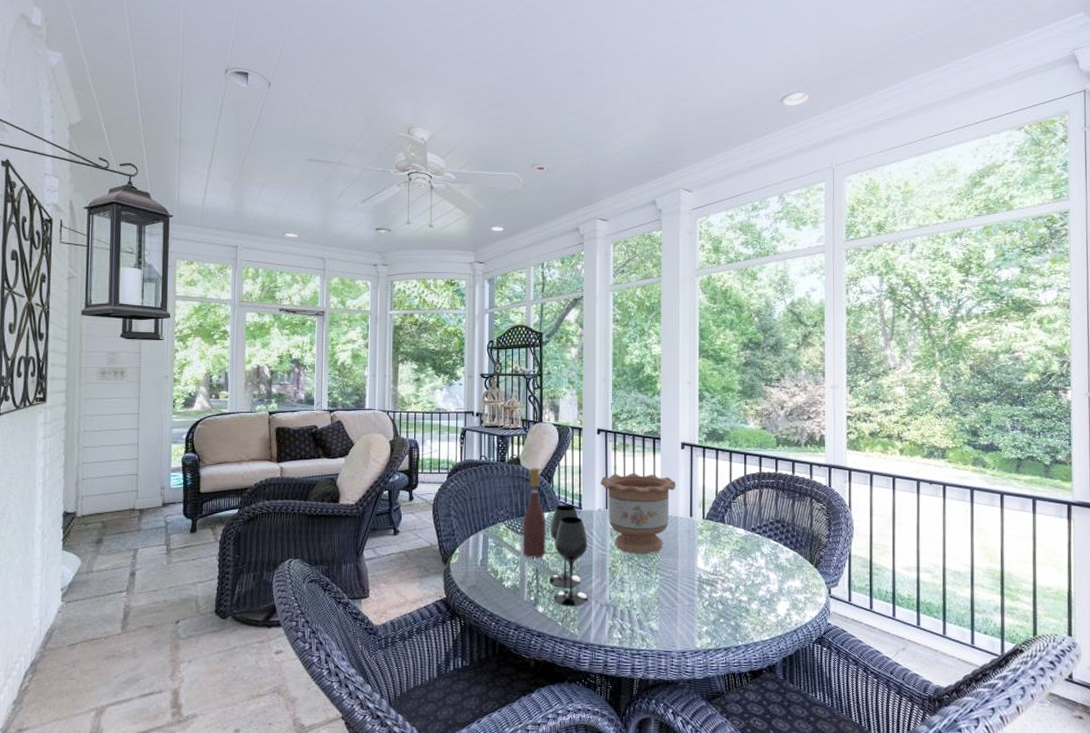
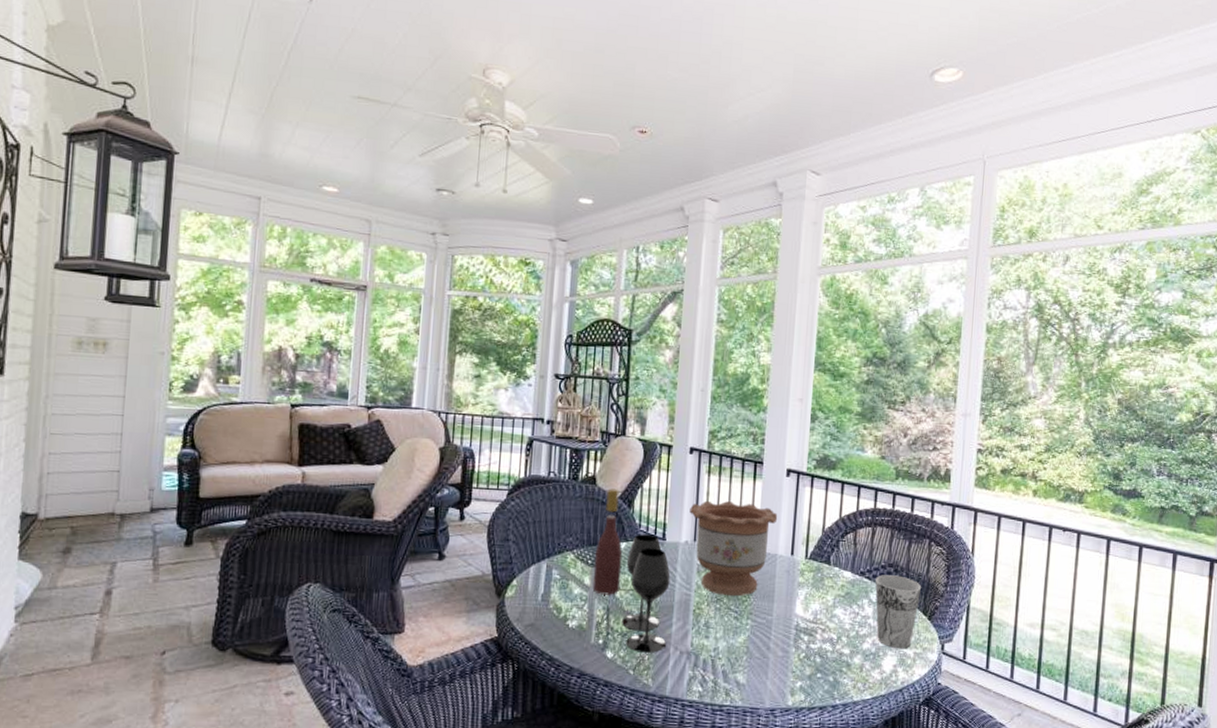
cup: none [766,530,807,595] -> present [875,575,922,649]

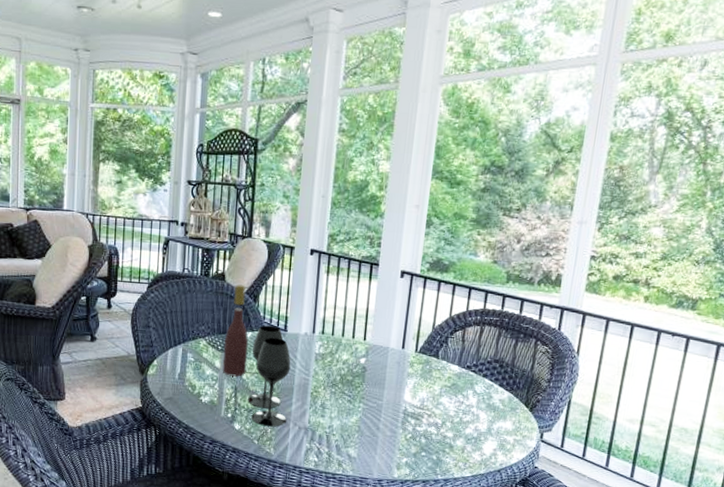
flower pot: present [689,501,778,597] -> none [309,298,391,383]
cup: present [875,575,922,649] -> none [479,369,526,436]

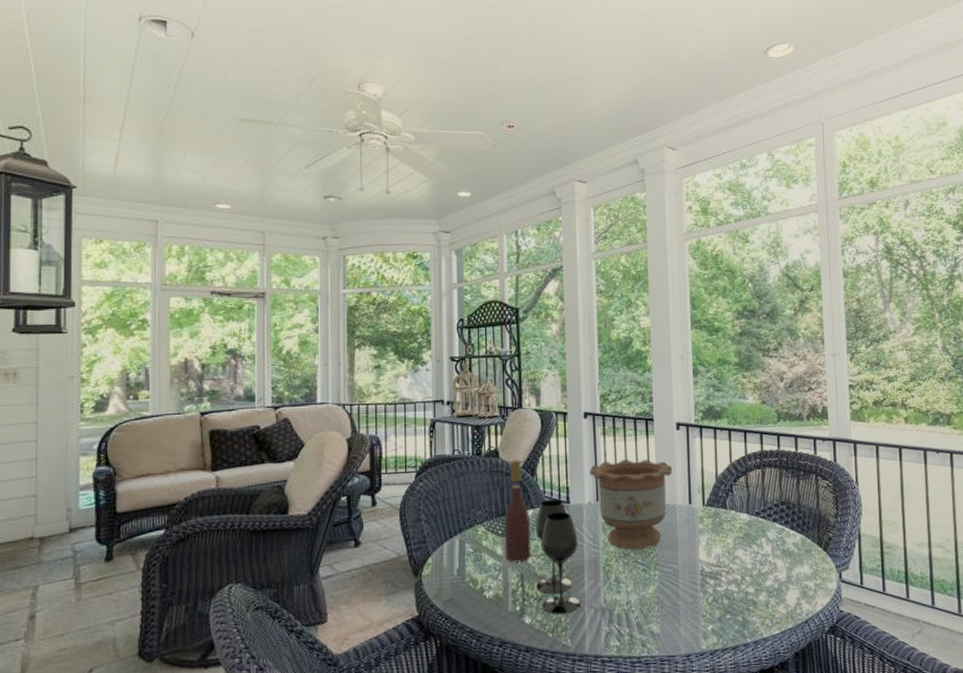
flower pot: none [309,298,391,383] -> present [590,459,673,550]

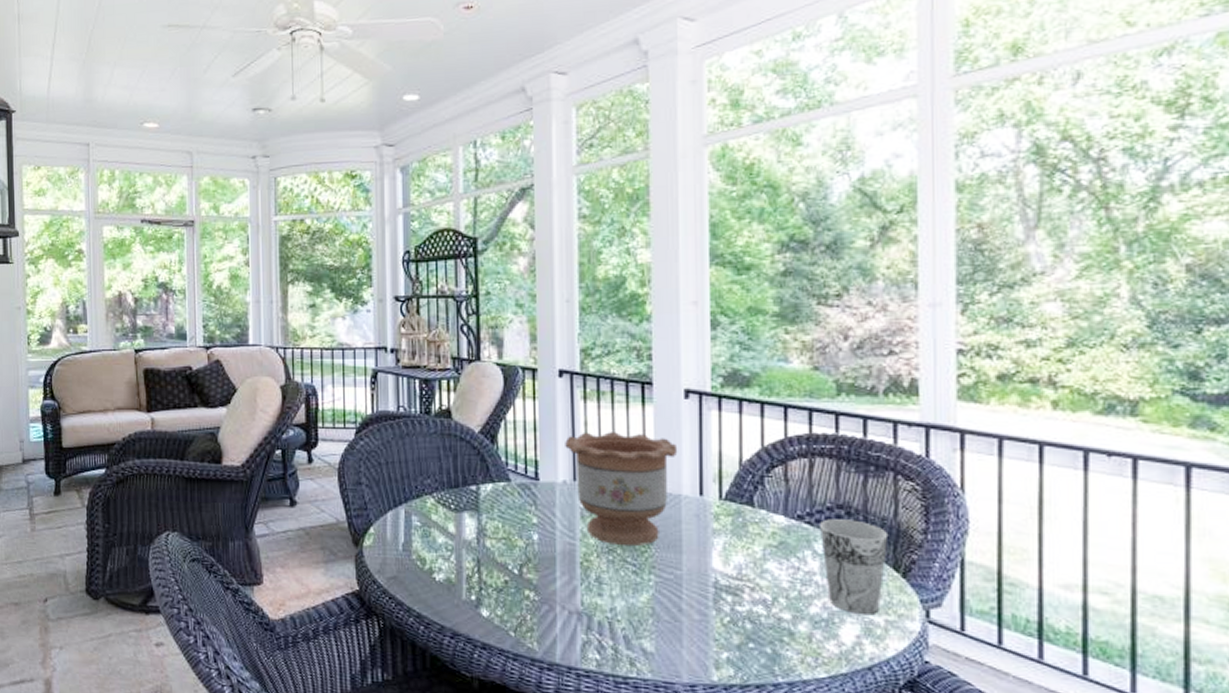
wine bottle: present [504,459,532,563] -> none [457,422,491,545]
wine glass: present [535,499,581,615] -> none [495,473,552,612]
cup: none [771,512,814,583] -> present [820,519,889,616]

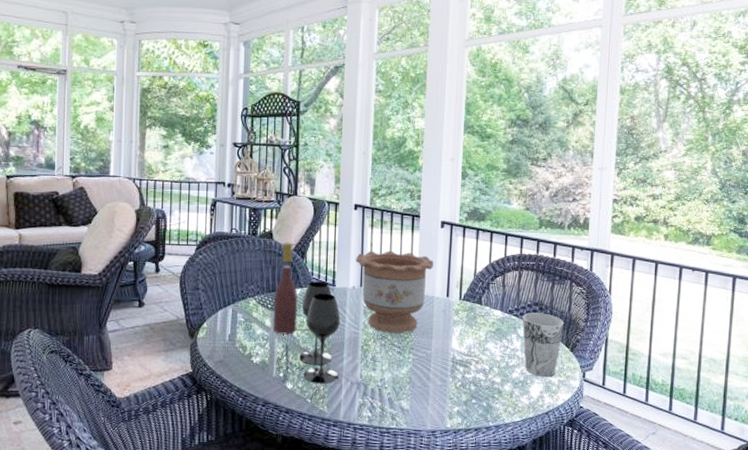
wine bottle: none [457,422,491,545] -> present [272,242,298,335]
wine glass: none [495,473,552,612] -> present [299,281,341,384]

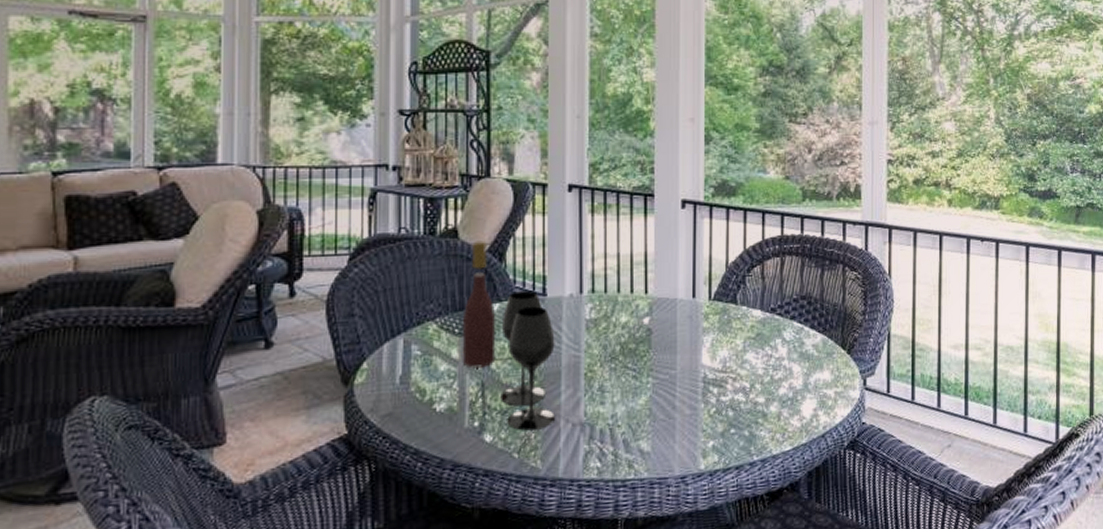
flower pot: present [356,251,434,334] -> none [573,243,675,353]
cup: present [522,313,565,378] -> none [788,308,838,391]

